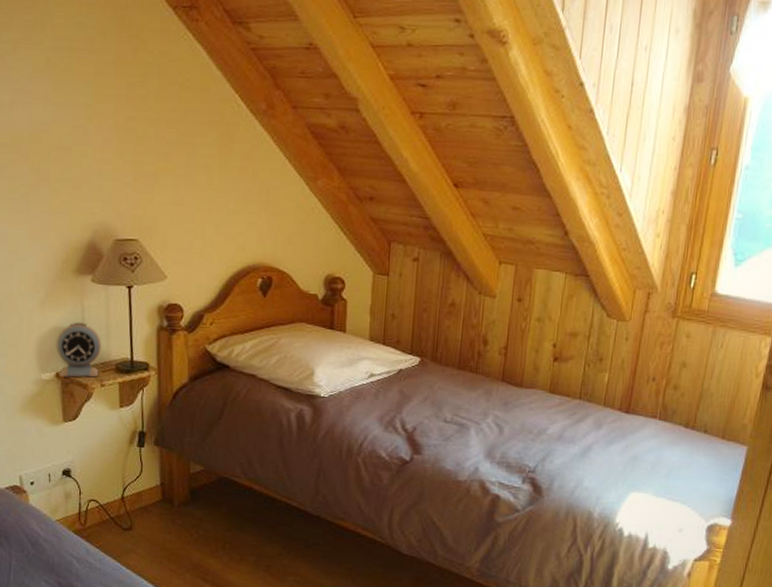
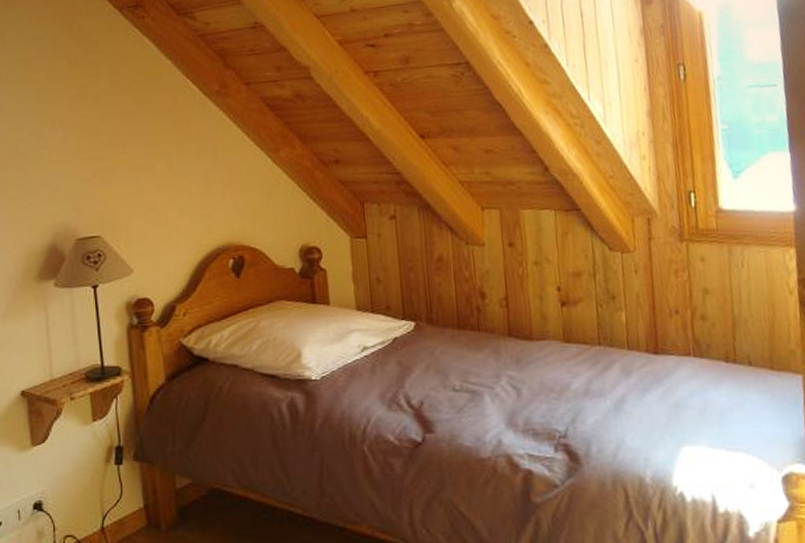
alarm clock: present [56,321,101,378] -> none [20,330,69,395]

